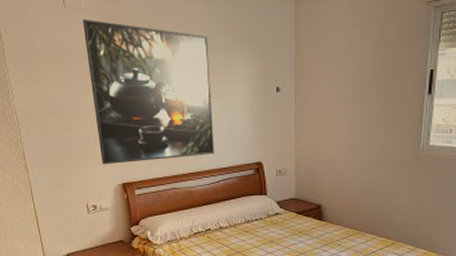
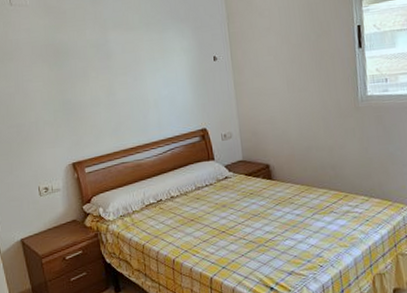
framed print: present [83,19,215,165] -> none [28,14,160,147]

